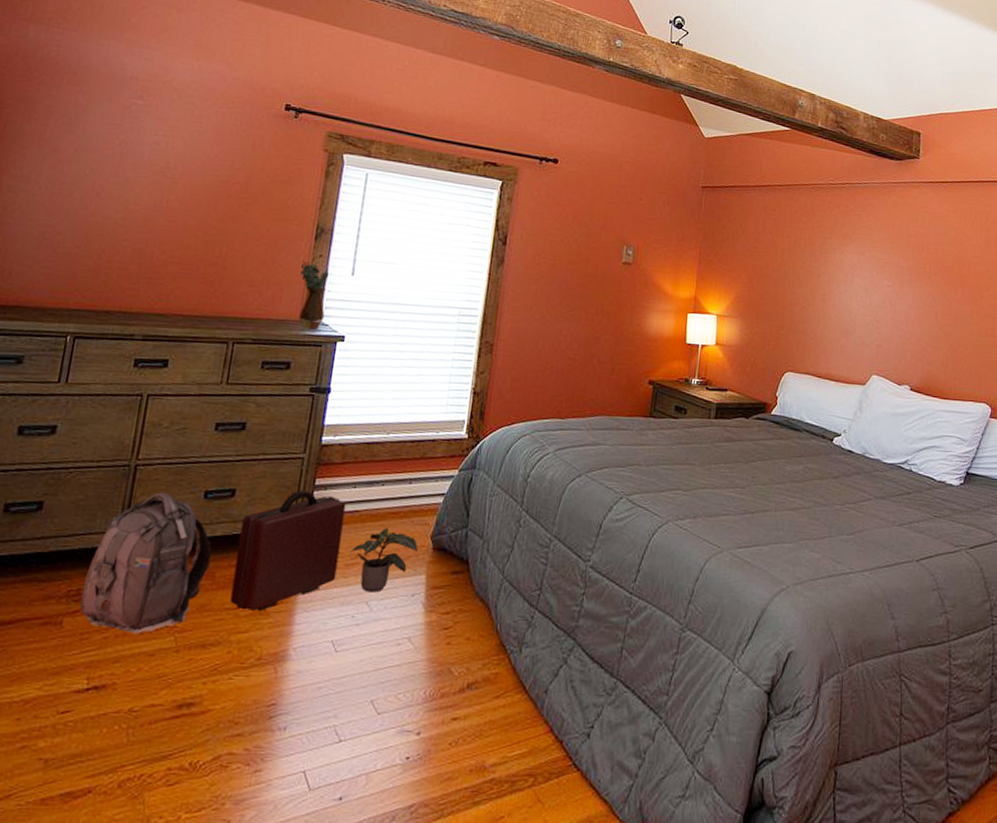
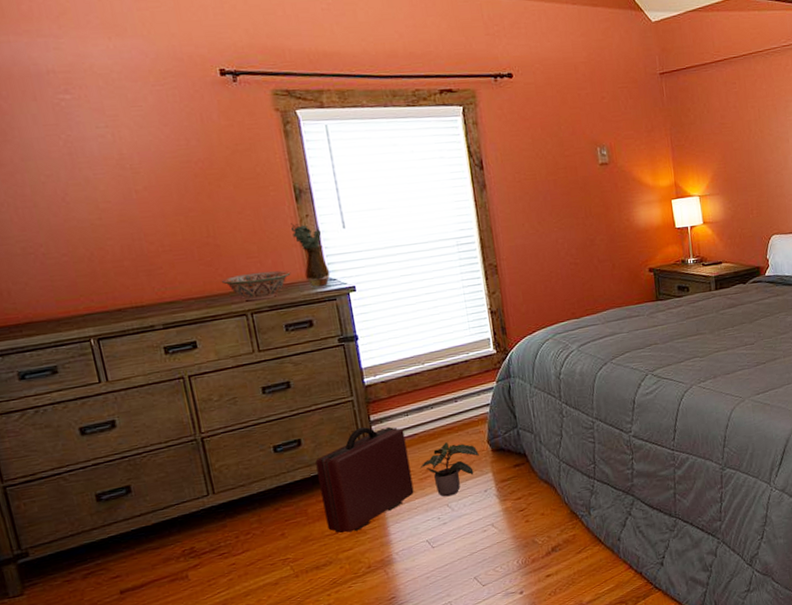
backpack: present [78,492,212,635] -> none [193,454,301,573]
decorative bowl: none [215,300,286,332] -> present [221,270,291,302]

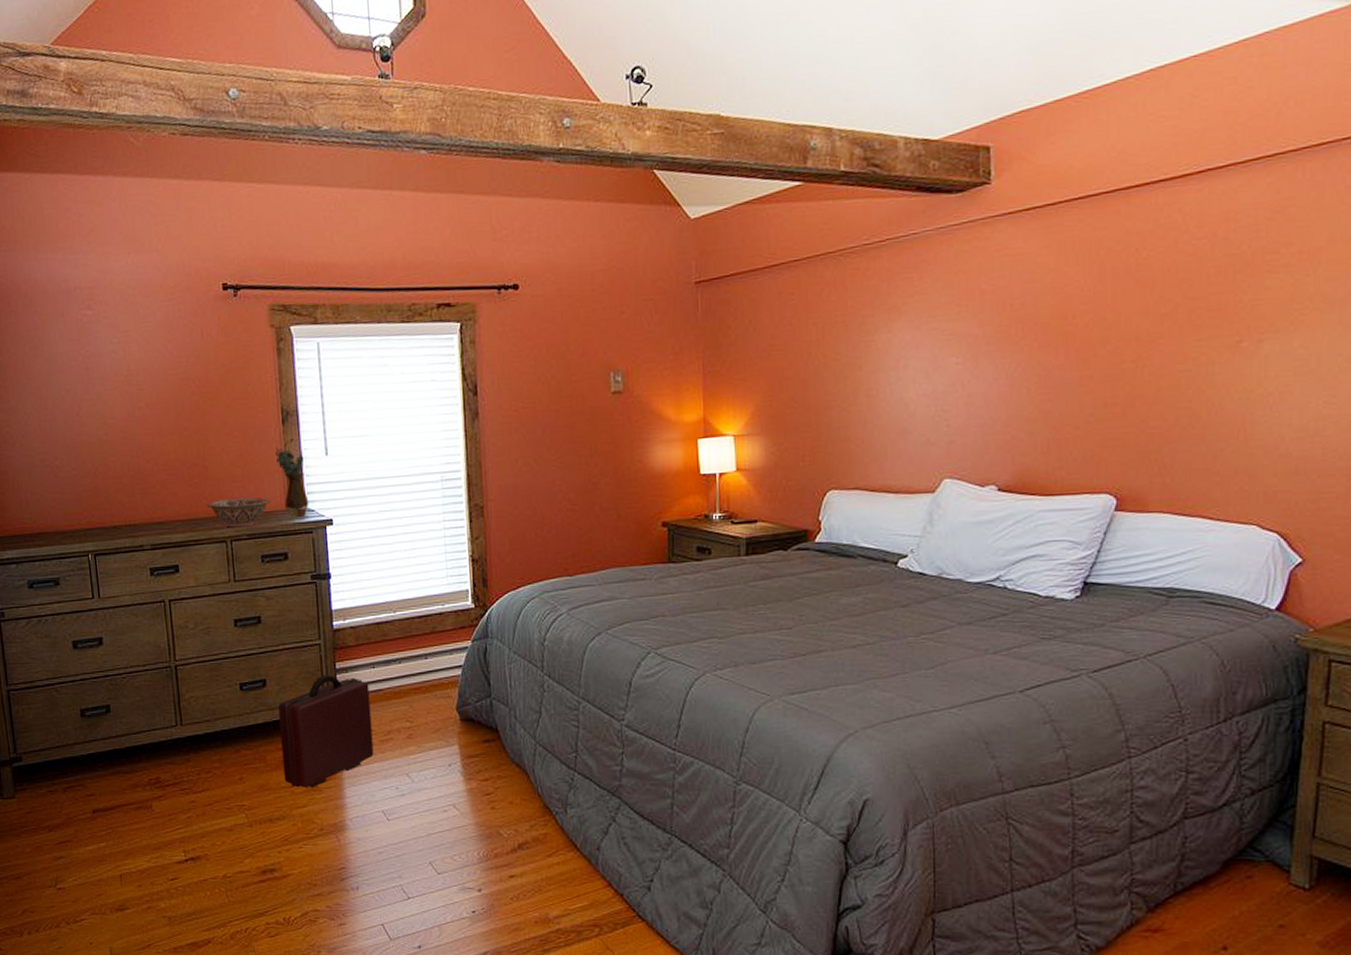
potted plant: present [420,442,479,497] -> none [382,704,446,765]

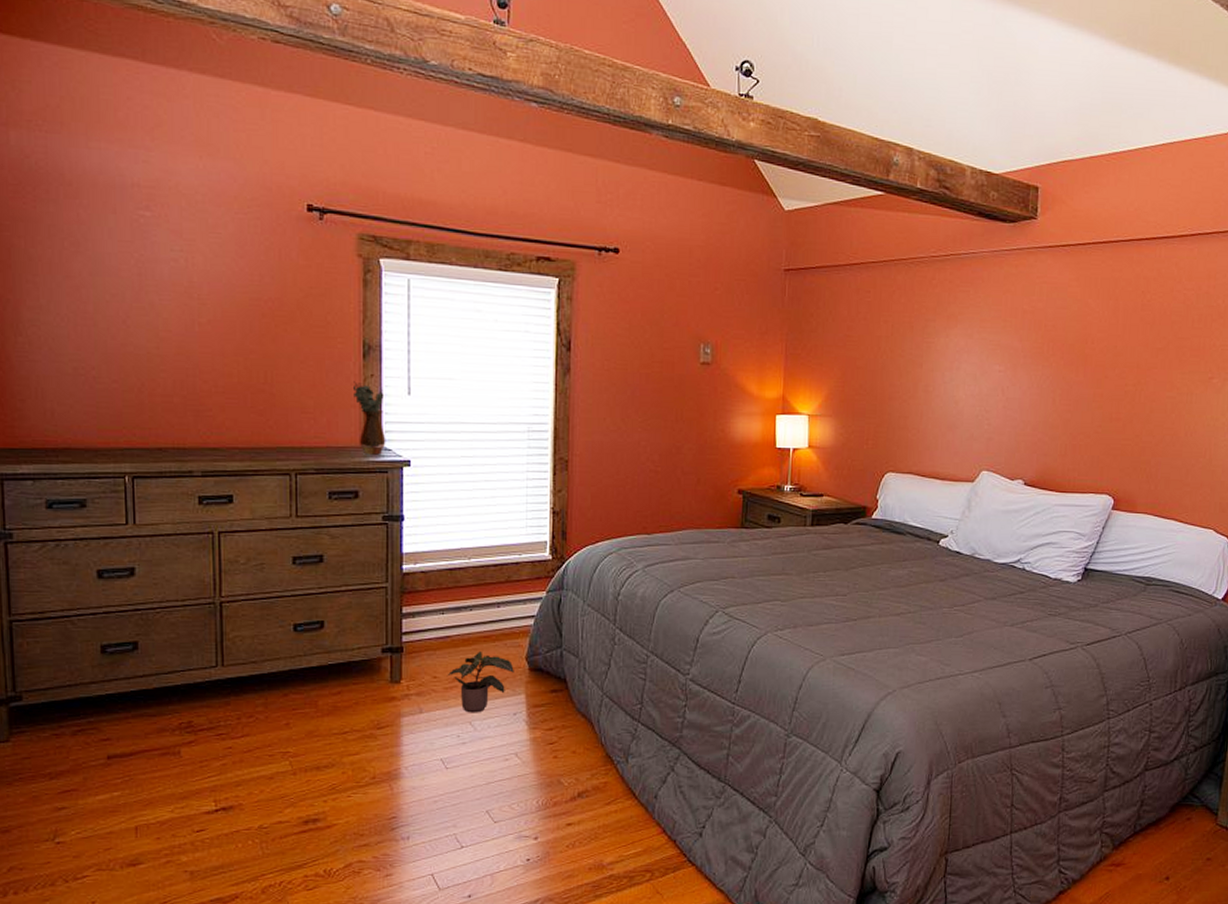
decorative bowl: present [206,496,272,529] -> none [270,429,345,462]
briefcase: present [278,674,374,788] -> none [336,618,436,734]
potted plant: none [382,704,446,765] -> present [447,652,514,713]

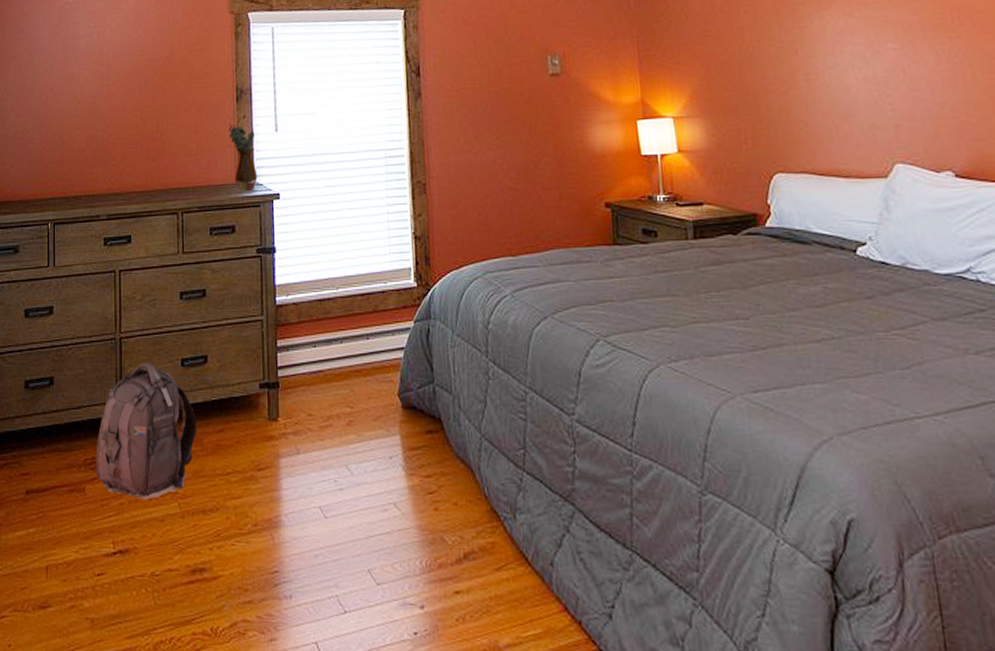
backpack: none [191,627,312,760] -> present [94,362,198,501]
potted plant: present [447,652,514,713] -> none [321,387,387,456]

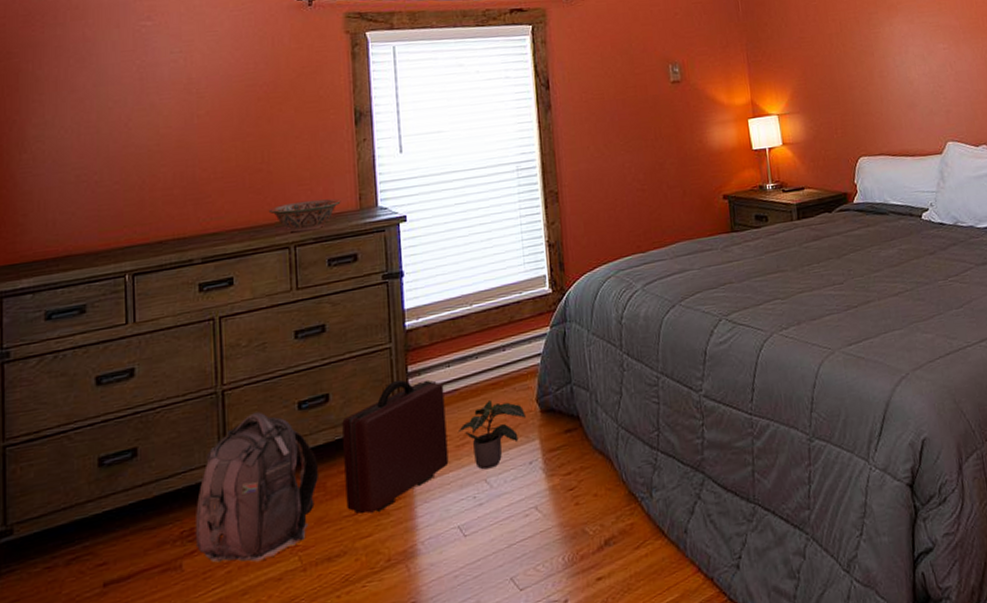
decorative bowl: none [161,170,222,201] -> present [268,198,341,233]
briefcase: none [218,352,312,476] -> present [342,379,449,515]
vase: present [228,123,258,191] -> none [346,148,382,217]
potted plant: none [321,387,387,456] -> present [457,400,526,470]

